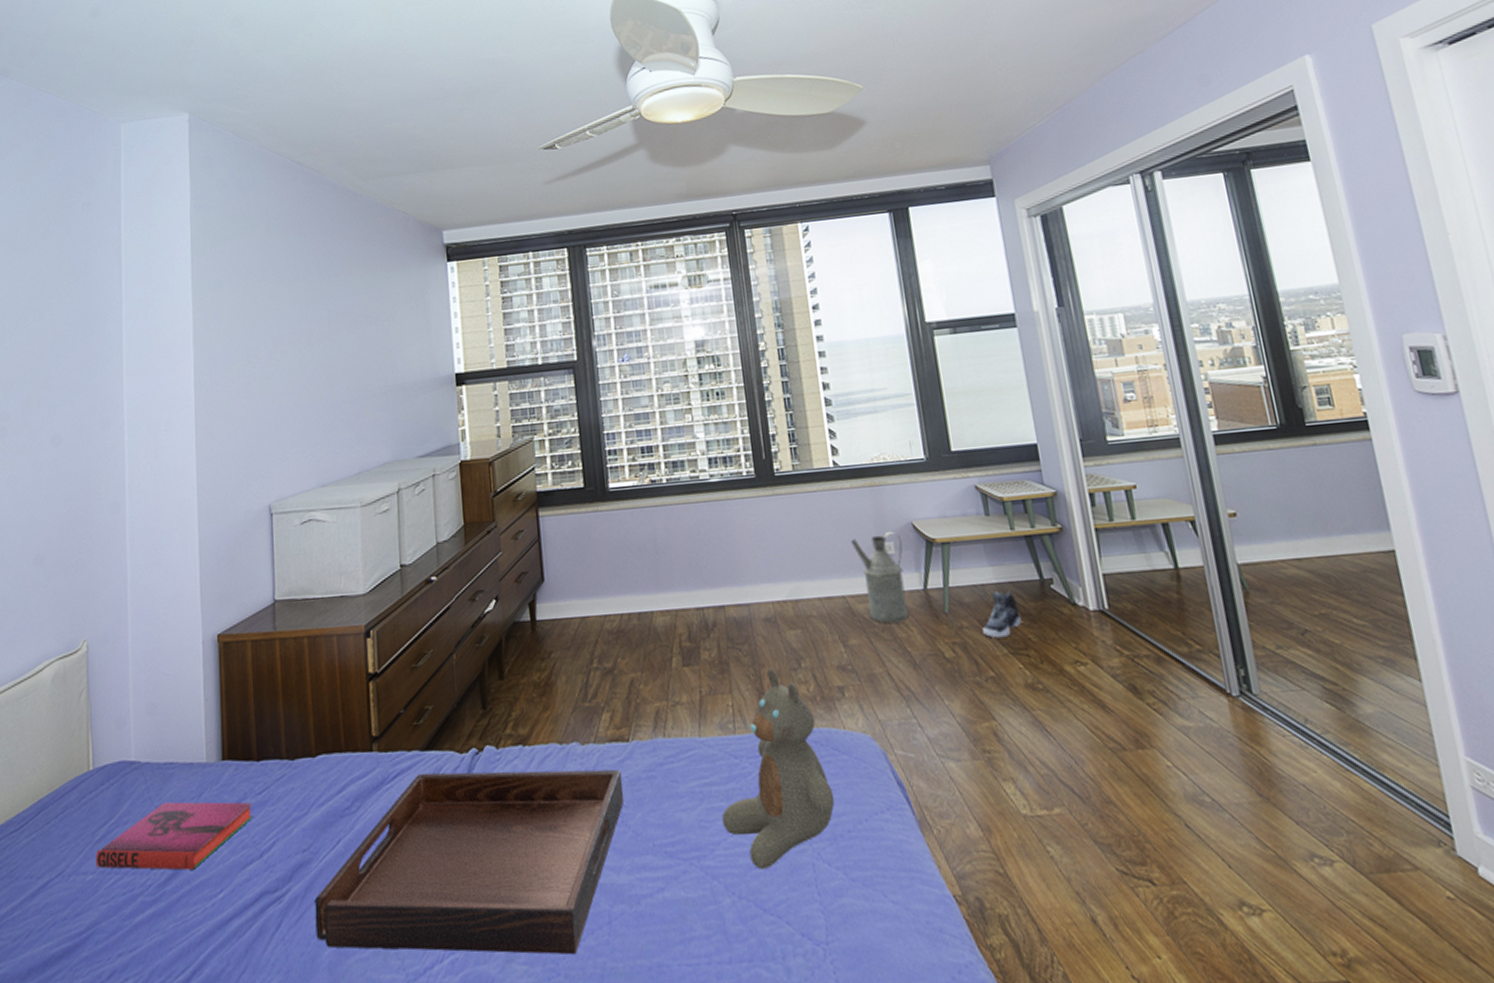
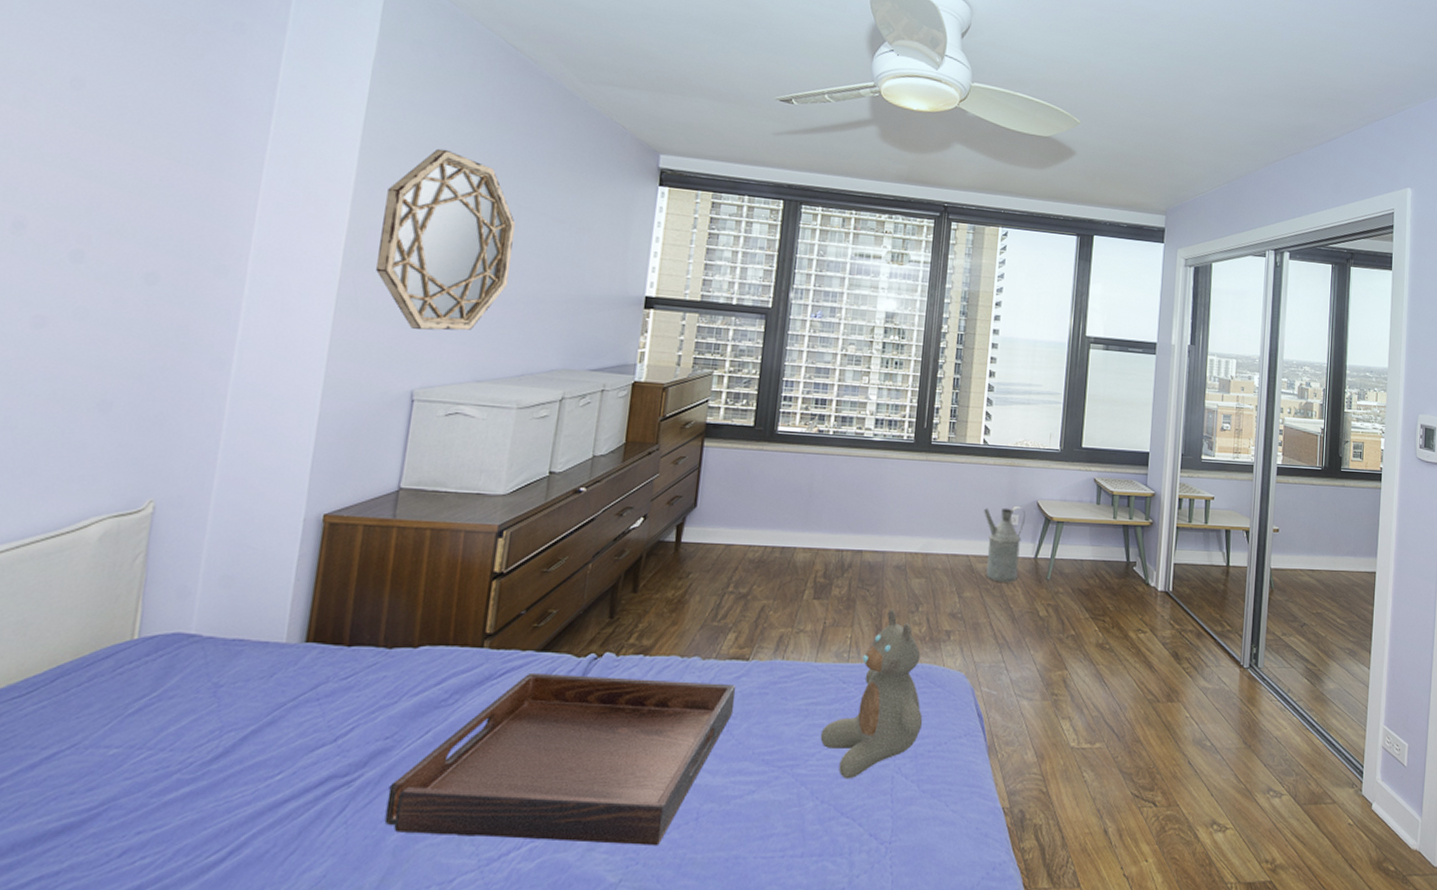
hardback book: present [95,802,253,870] -> none [123,680,335,750]
home mirror: none [220,272,332,446] -> present [375,148,515,331]
sneaker: present [982,591,1022,638] -> none [1073,566,1105,605]

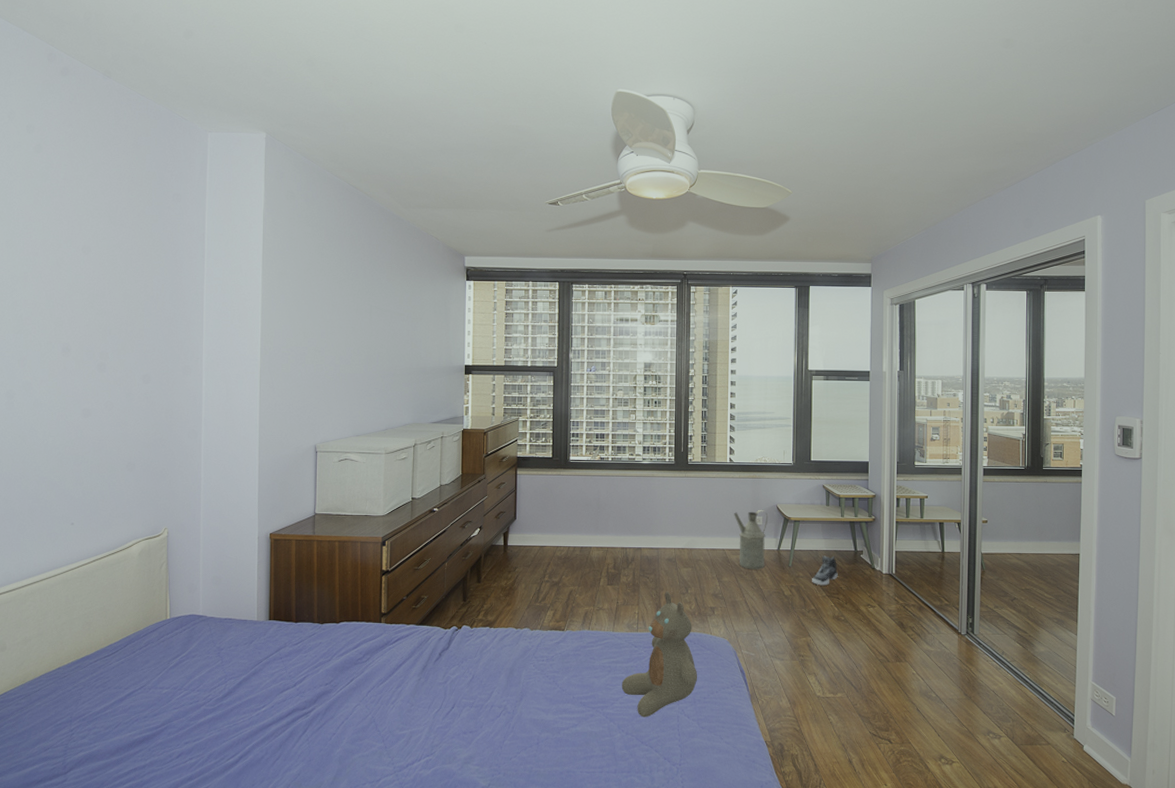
home mirror: present [375,148,515,331] -> none [282,269,370,401]
serving tray: present [384,672,737,846] -> none [331,640,557,762]
sneaker: none [1073,566,1105,605] -> present [812,555,838,586]

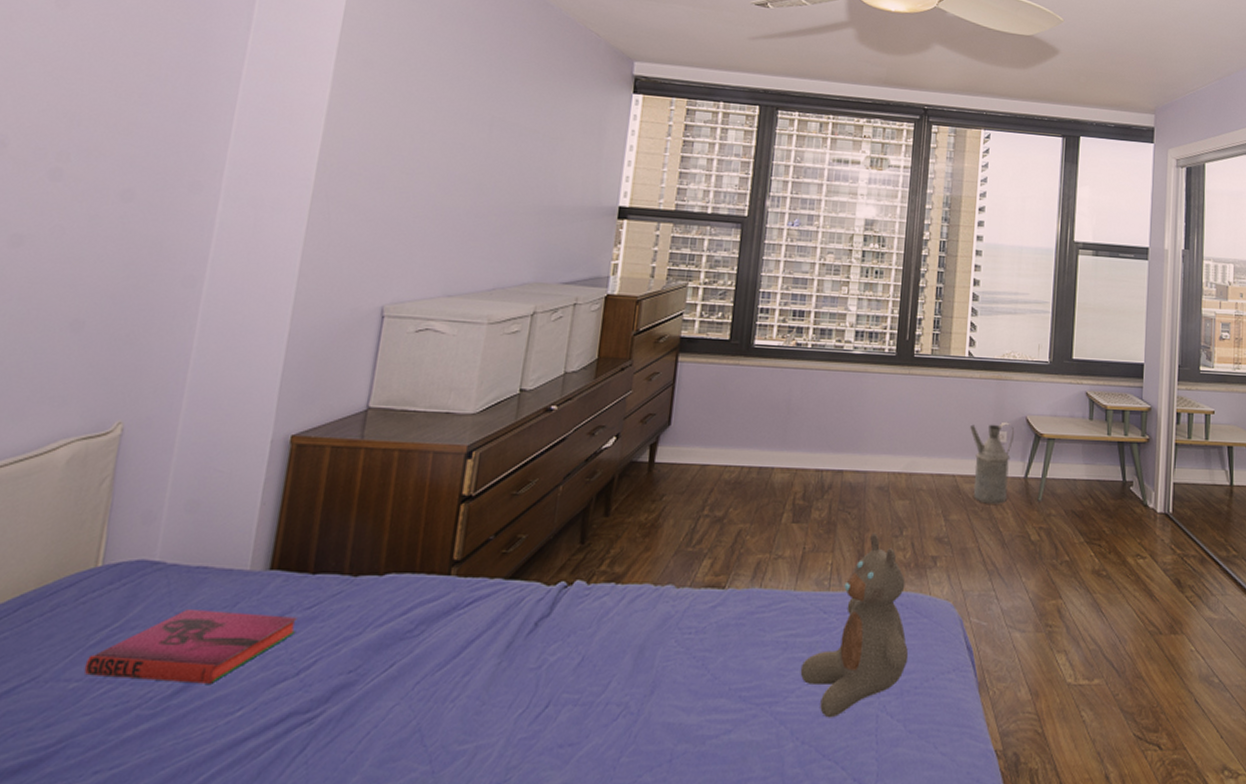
hardback book: none [170,645,291,691] -> present [84,610,299,684]
sneaker: present [812,555,838,586] -> none [1067,486,1101,528]

